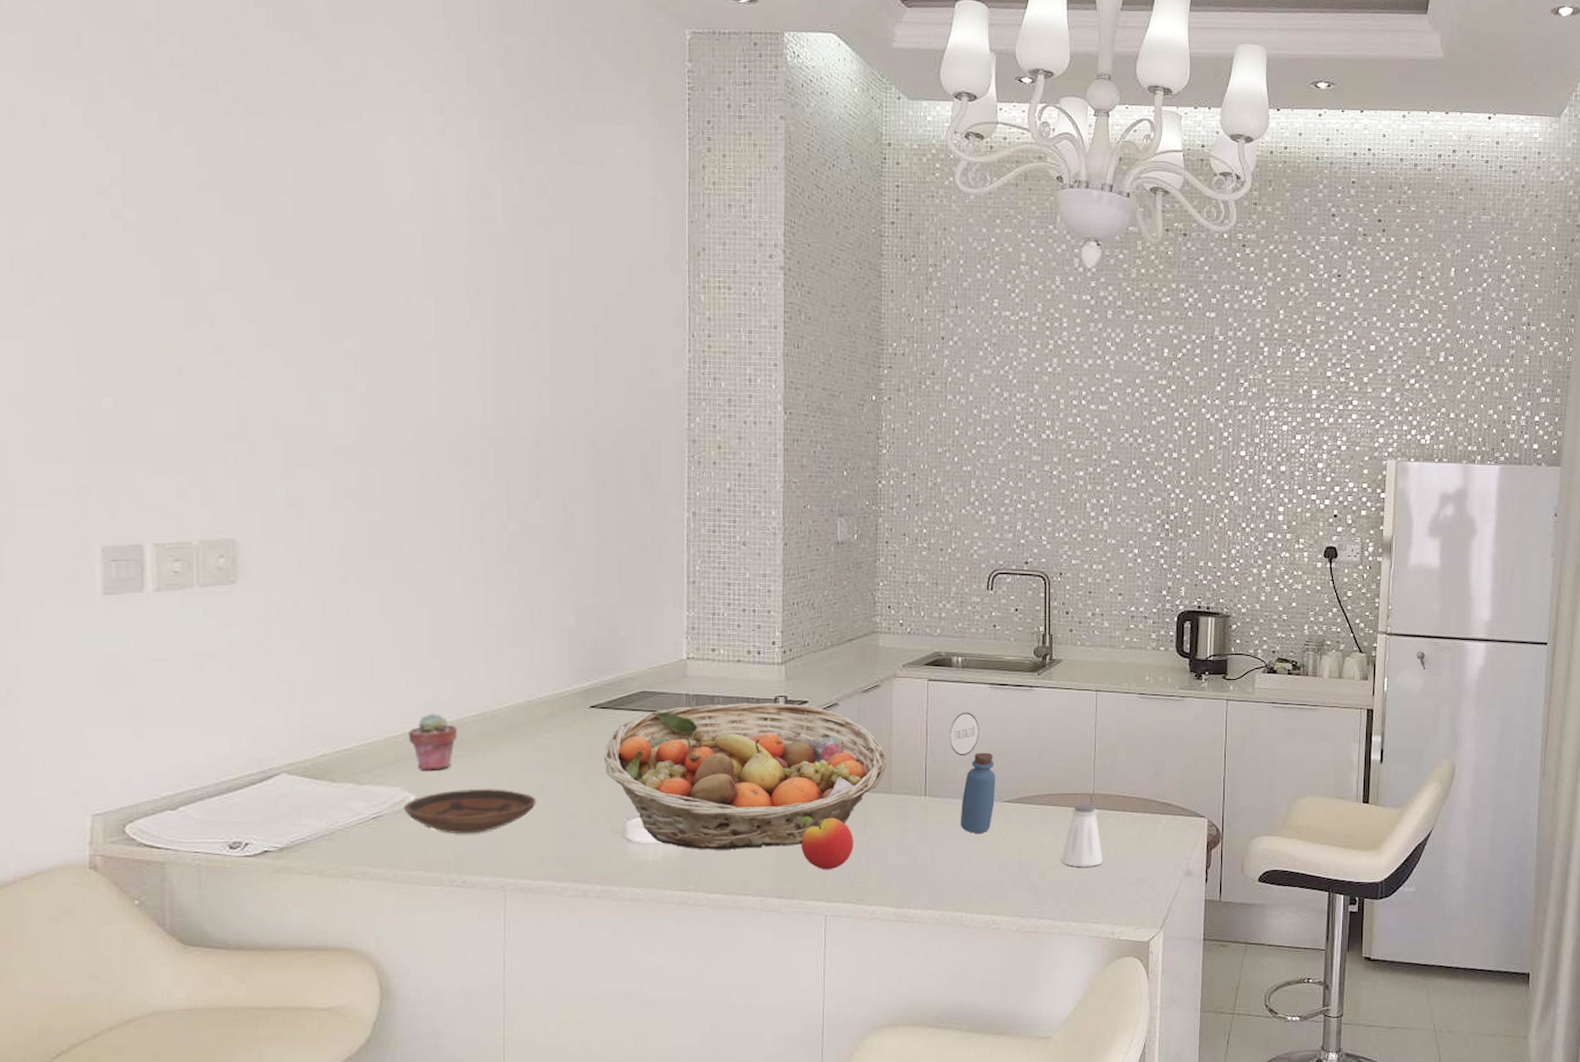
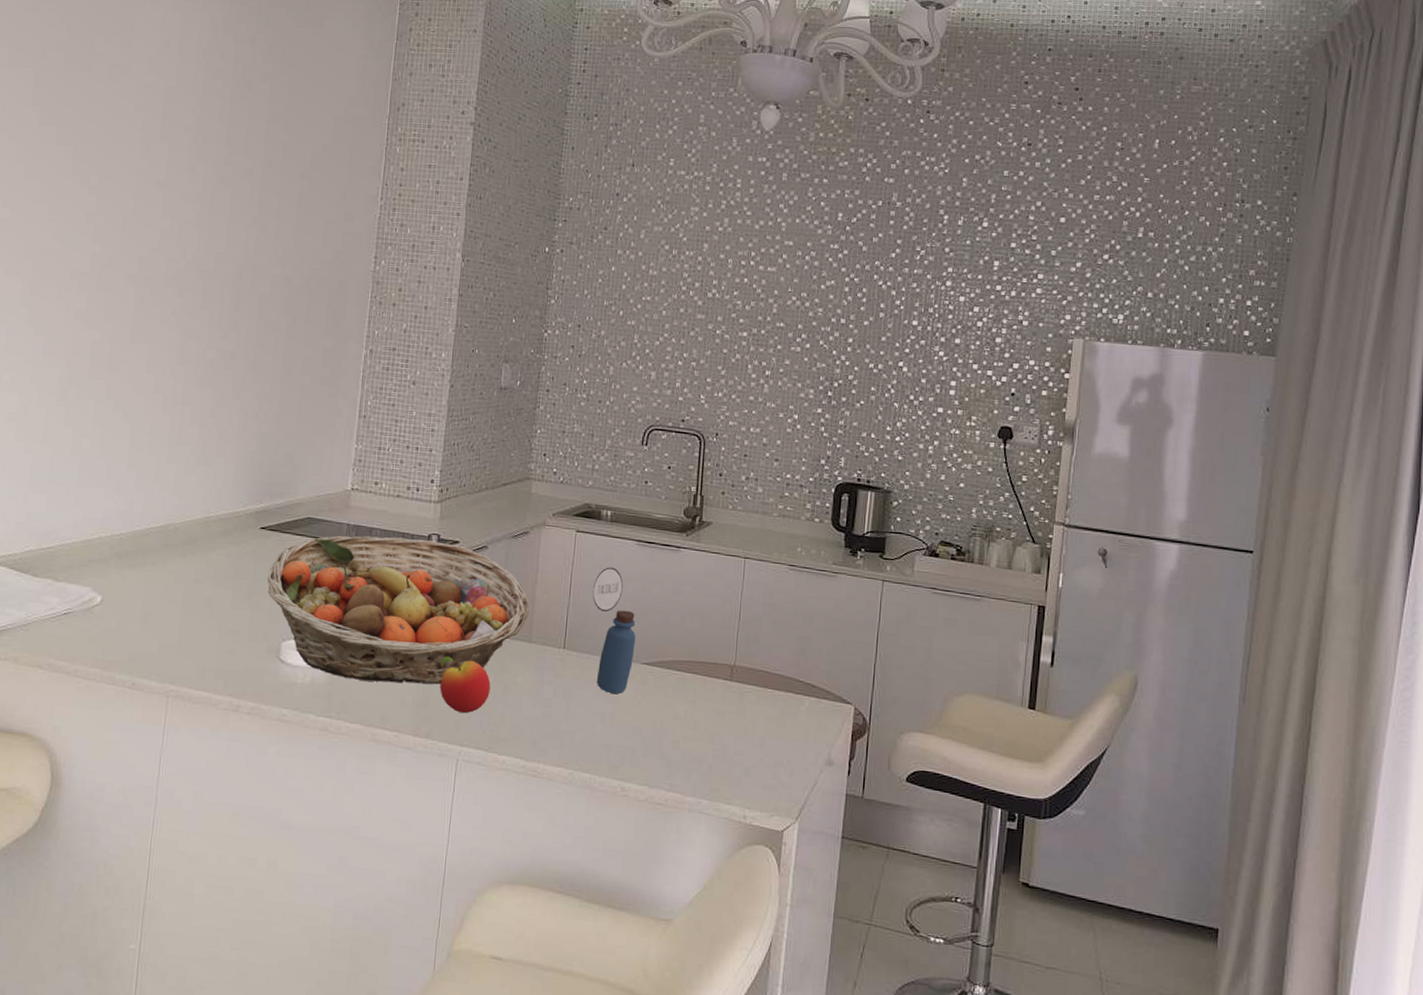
bowl: present [403,788,537,834] -> none [90,595,204,639]
potted succulent: present [408,714,458,771] -> none [102,521,144,575]
saltshaker: present [1061,804,1104,867] -> none [696,674,741,743]

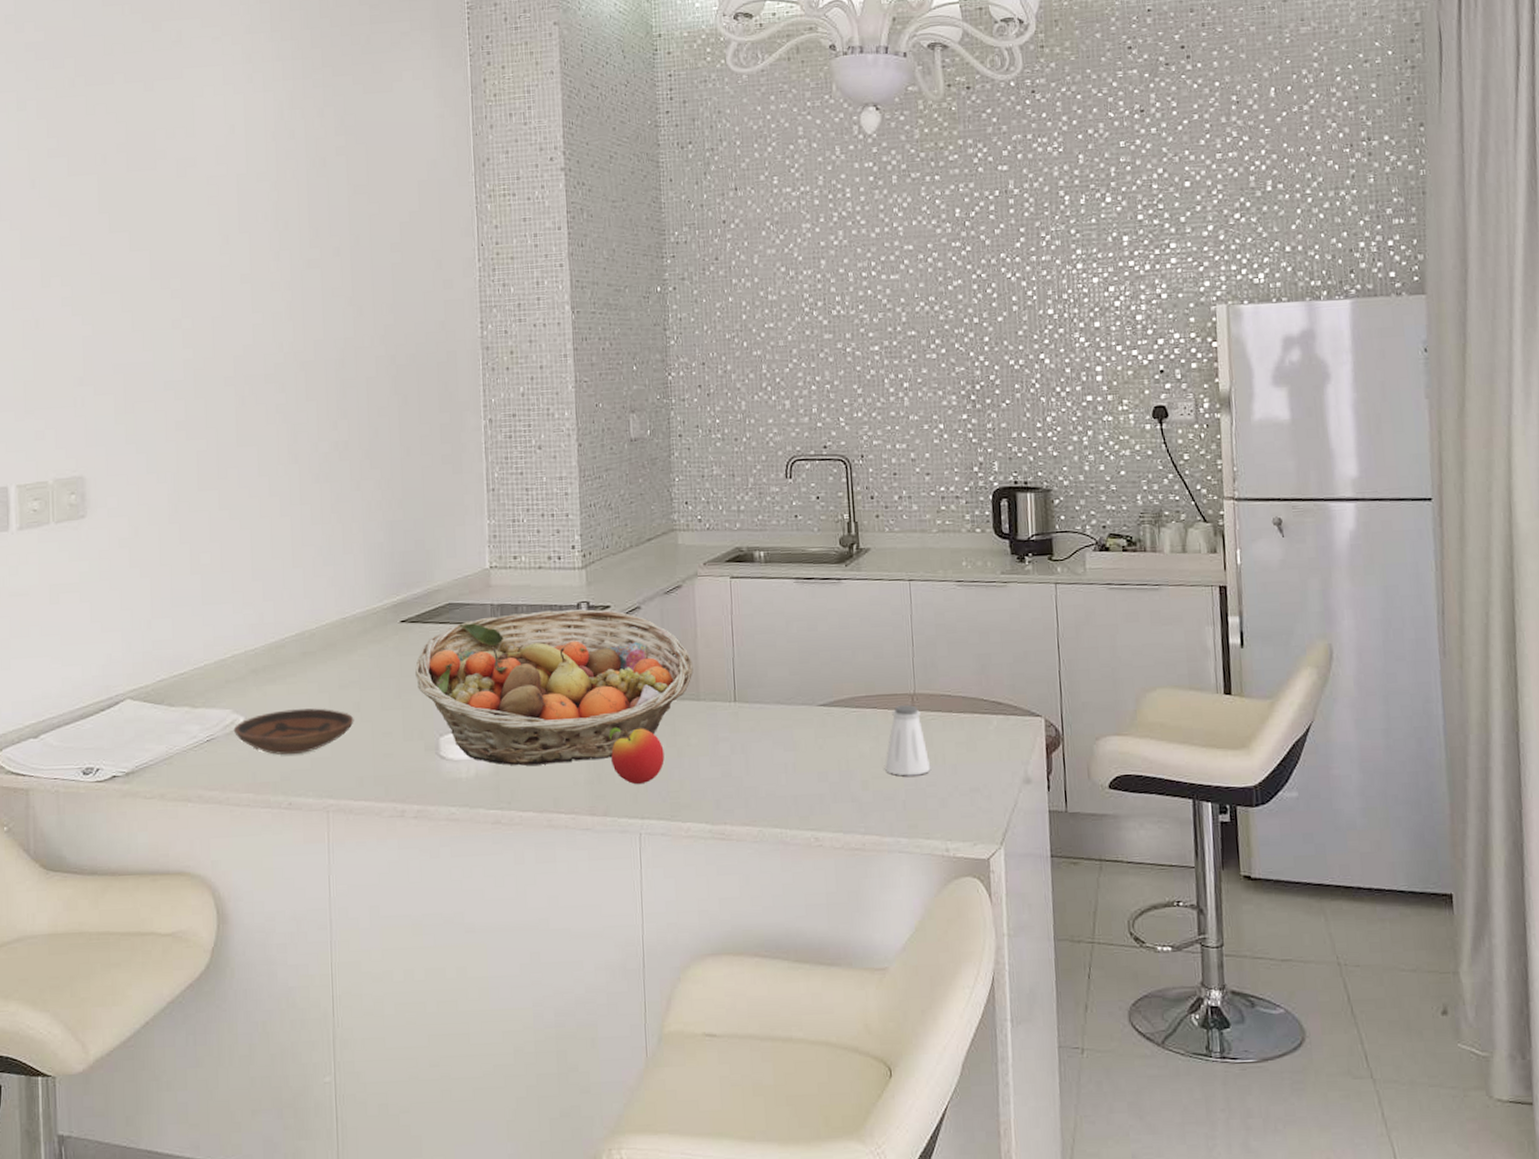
bowl: none [90,595,204,639] -> present [233,708,354,755]
water bottle: present [592,567,636,694] -> none [756,610,809,742]
saltshaker: none [696,674,741,743] -> present [884,705,931,776]

